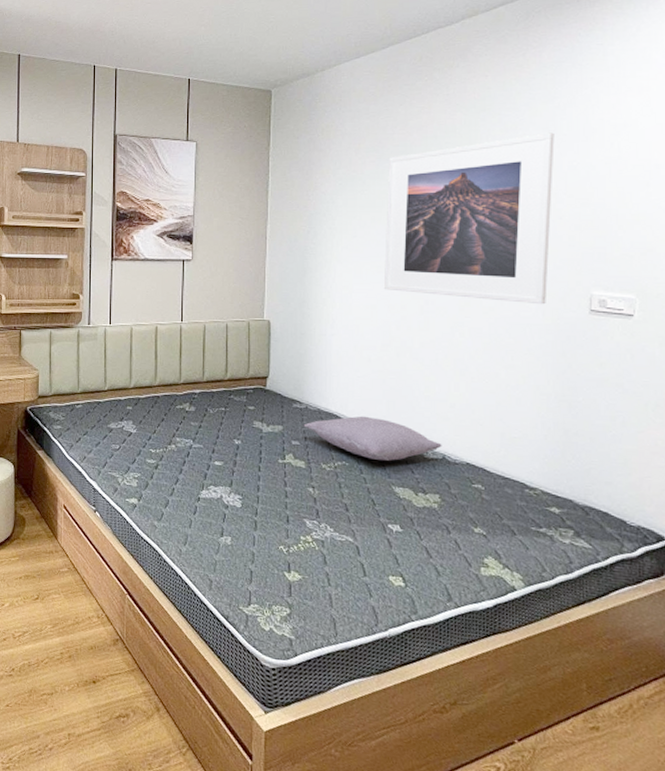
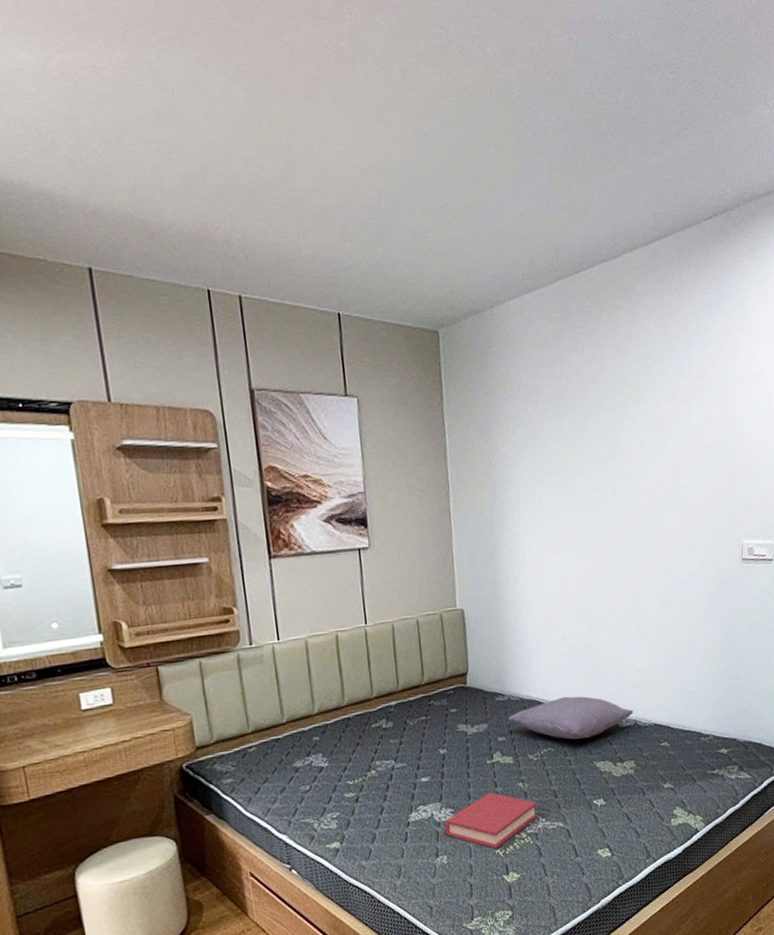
hardback book: none [232,489,326,545] -> present [445,792,538,850]
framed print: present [383,132,555,305] -> none [566,381,709,560]

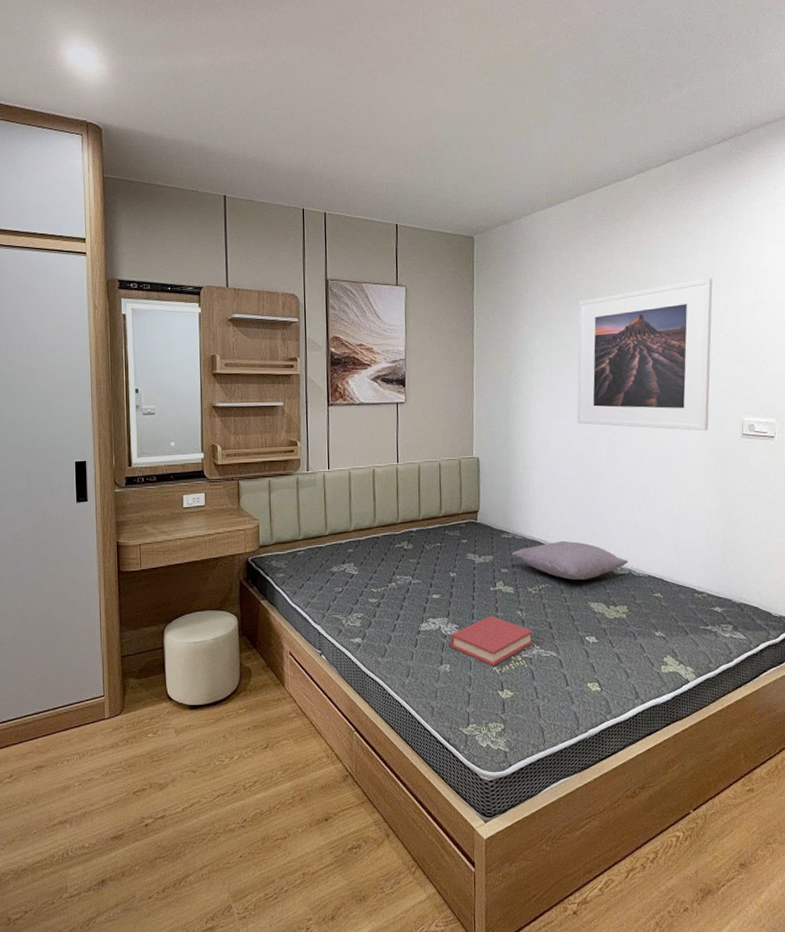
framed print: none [566,381,709,560] -> present [576,278,713,431]

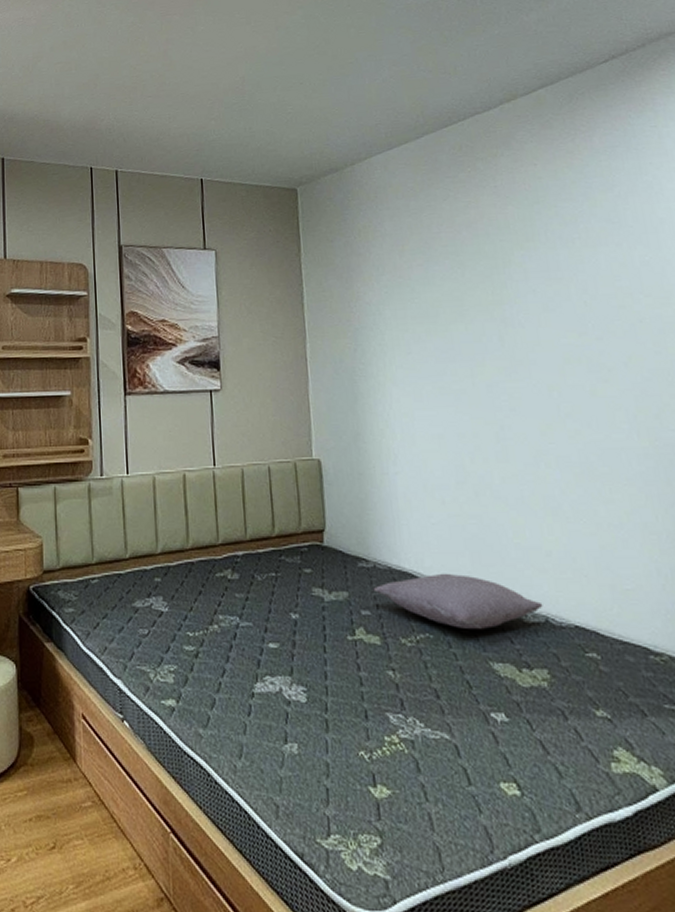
hardback book: present [450,615,533,667] -> none [295,675,414,750]
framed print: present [576,278,713,431] -> none [438,224,640,424]

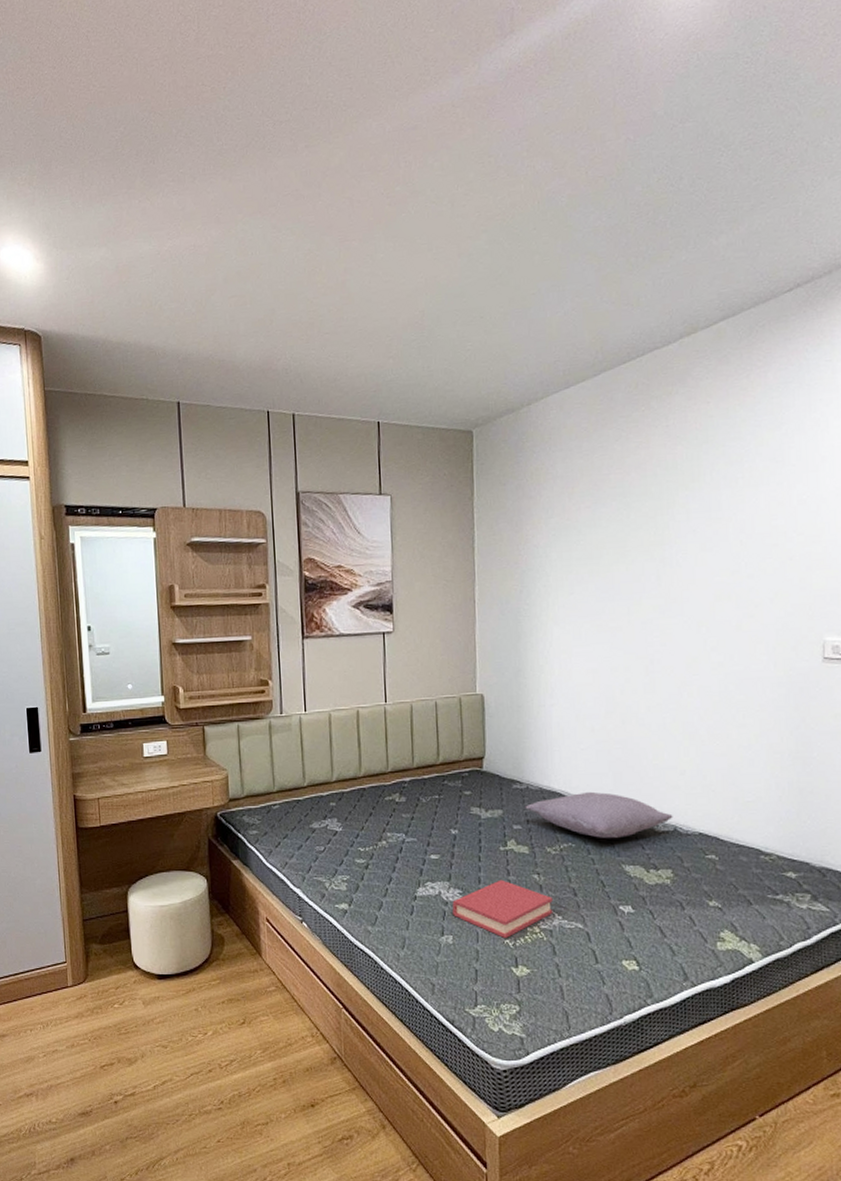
hardback book: none [295,675,414,750] -> present [452,879,553,939]

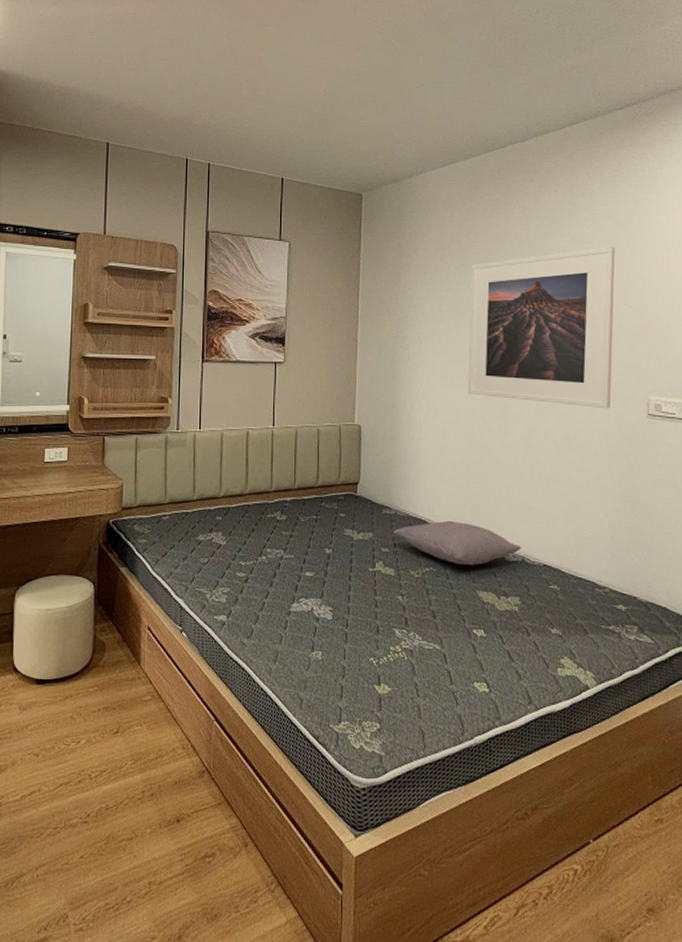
hardback book: present [452,879,553,939] -> none [323,599,414,657]
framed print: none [605,463,783,656] -> present [467,246,615,409]

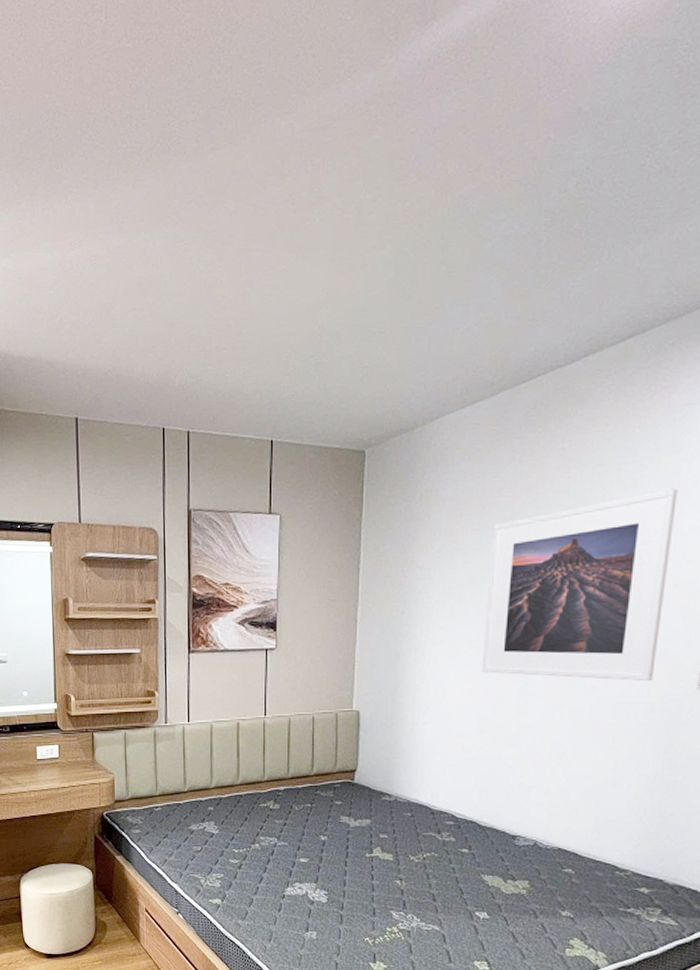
pillow: present [393,520,522,566] -> none [392,806,535,851]

